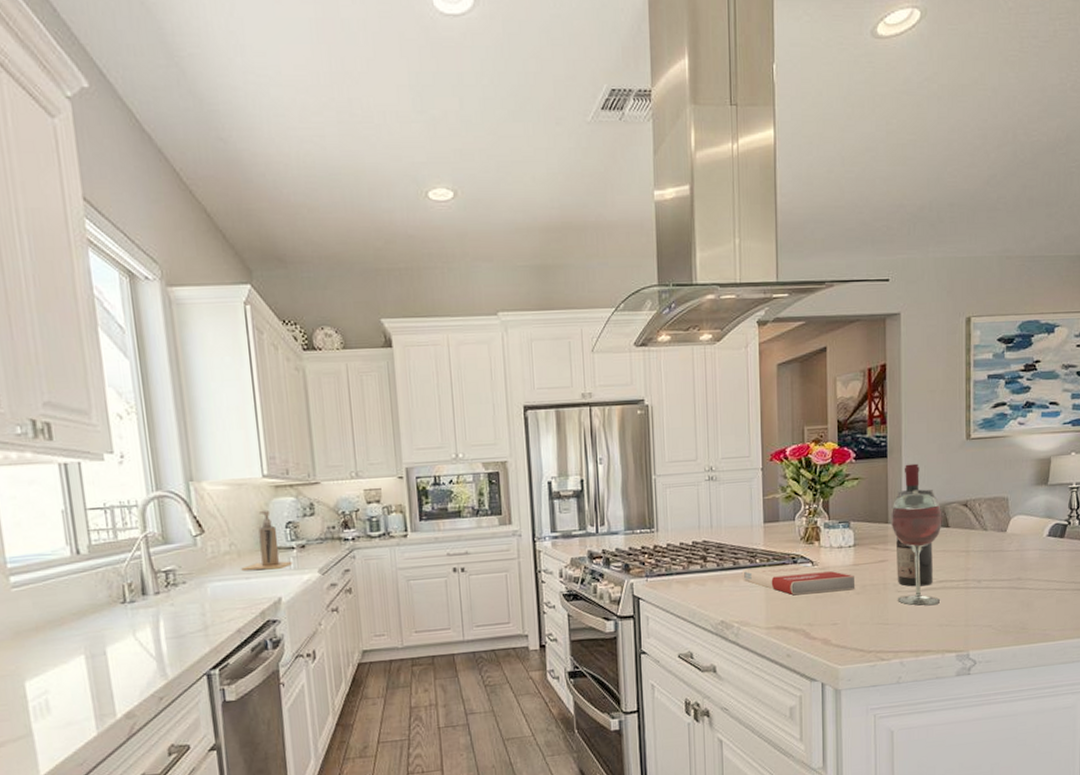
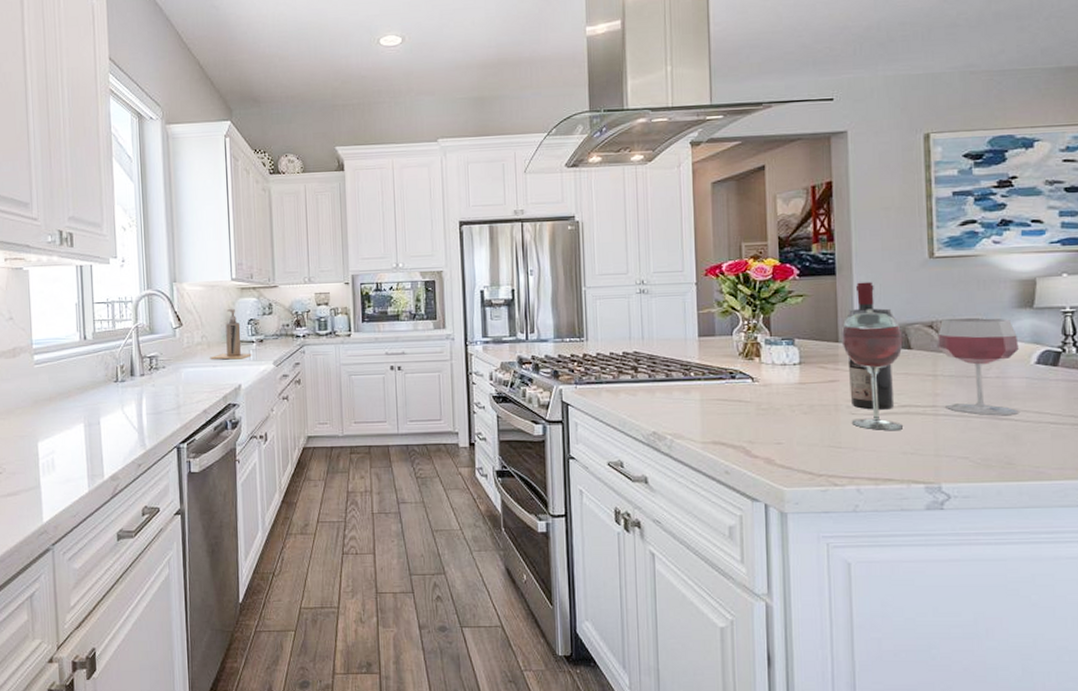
book: present [741,564,856,596] -> none [675,379,802,411]
wineglass: none [971,495,1035,586] -> present [937,318,1019,416]

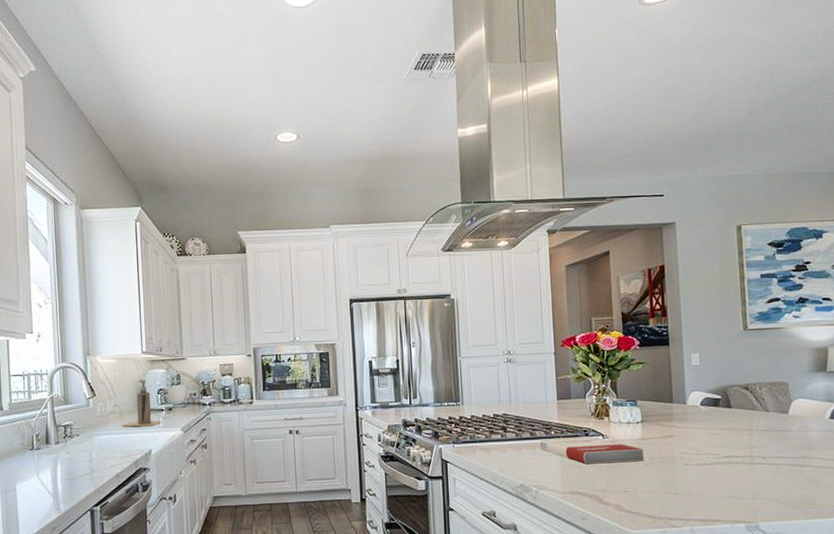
book: none [675,379,802,411] -> present [538,436,645,465]
wineglass: present [841,308,903,430] -> none [675,373,726,478]
wine bottle: present [847,281,895,410] -> none [680,350,720,461]
wineglass: present [937,318,1019,416] -> none [752,380,818,464]

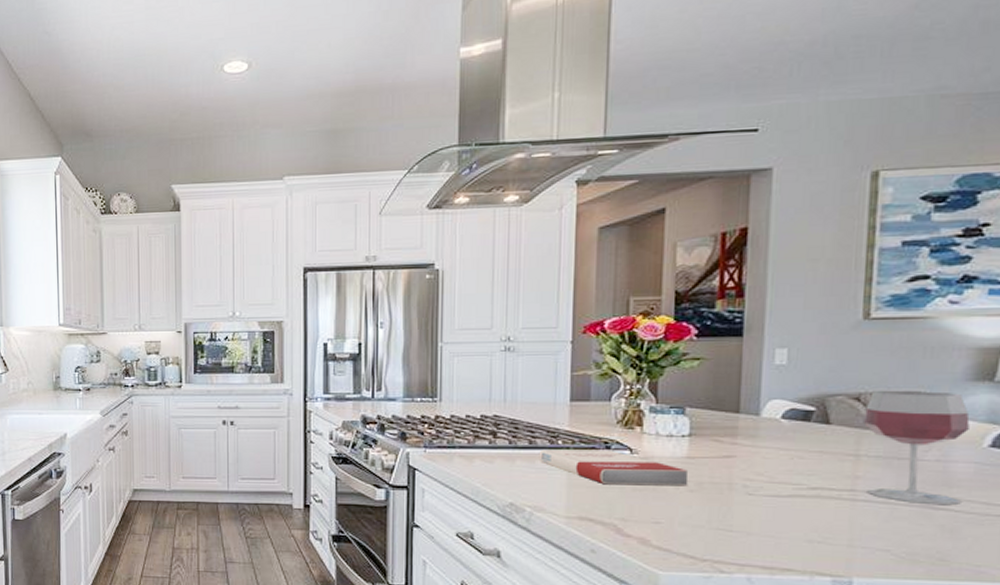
soap dispenser: present [122,379,162,427] -> none [36,354,78,408]
wineglass: none [752,380,818,464] -> present [864,391,970,506]

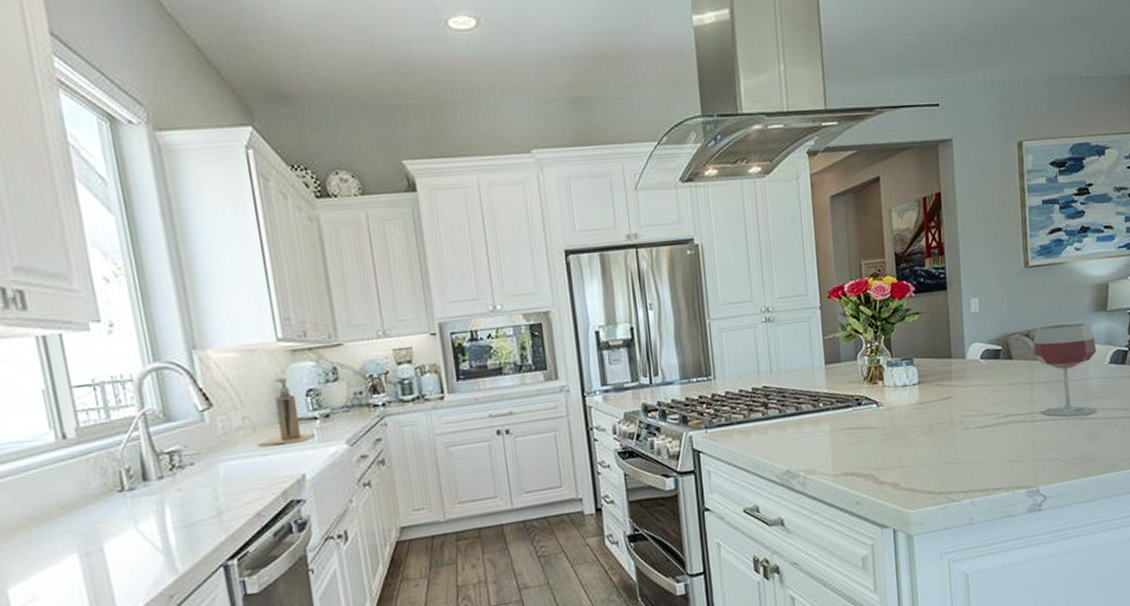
soap dispenser: none [36,354,78,408] -> present [257,377,316,446]
book: present [538,449,688,486] -> none [805,405,922,439]

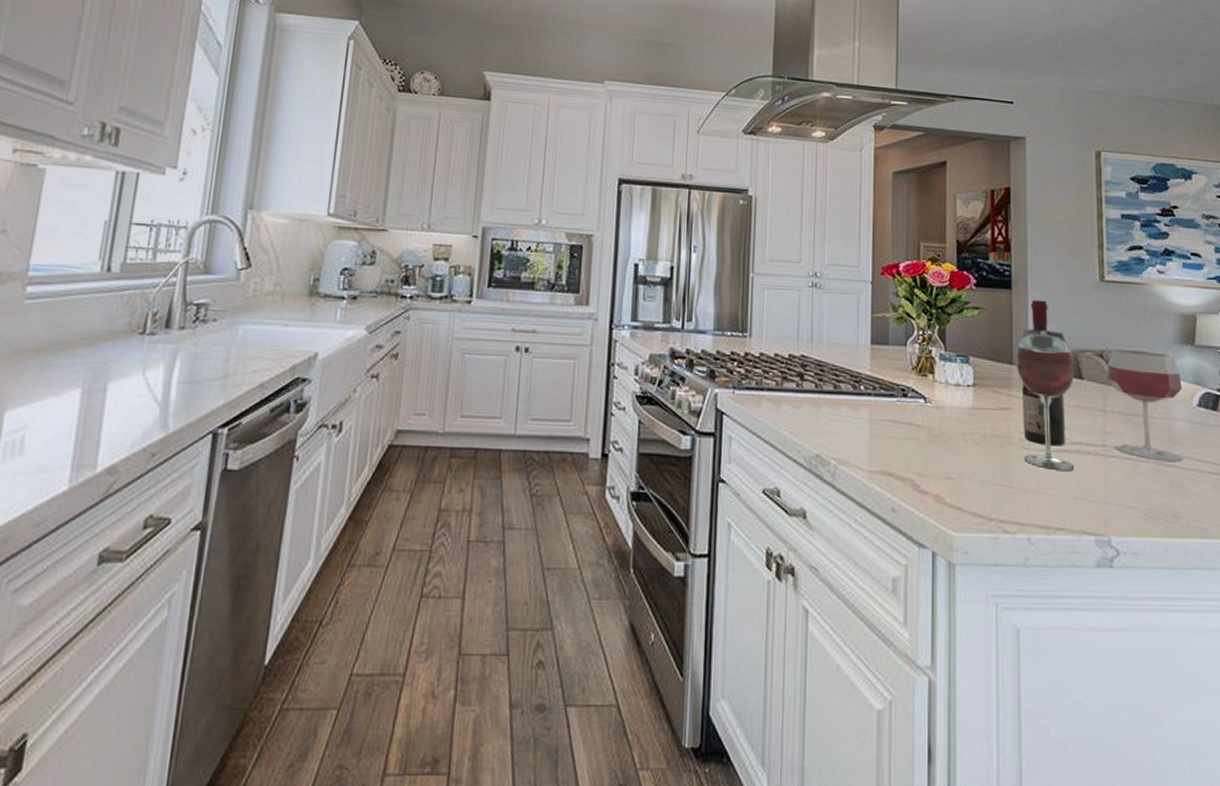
soap dispenser: present [257,377,316,446] -> none [281,251,339,320]
wineglass: none [953,320,1007,442] -> present [1015,329,1075,470]
wine bottle: none [960,294,1000,423] -> present [1021,299,1066,446]

